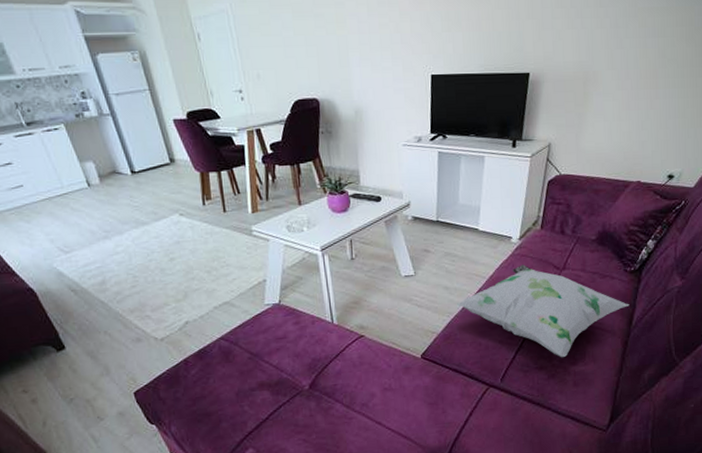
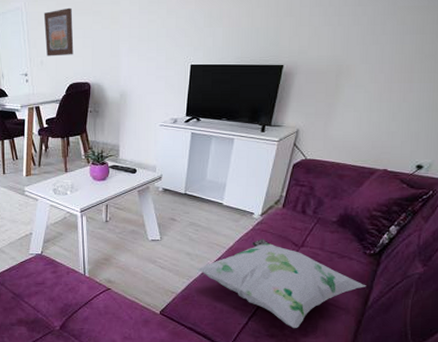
wall art: none [255,9,296,69] -> present [43,7,74,57]

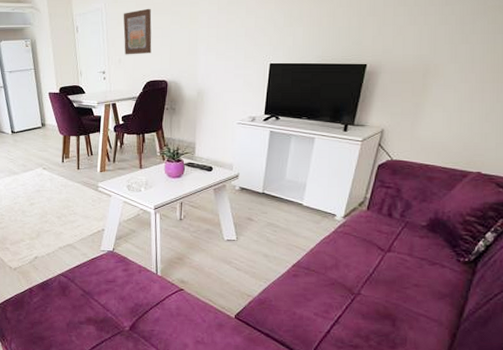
decorative pillow: present [197,239,366,329] -> none [275,242,461,340]

